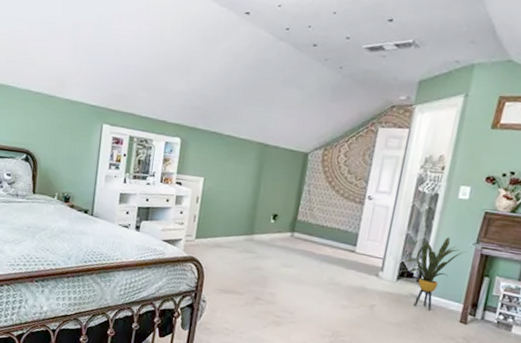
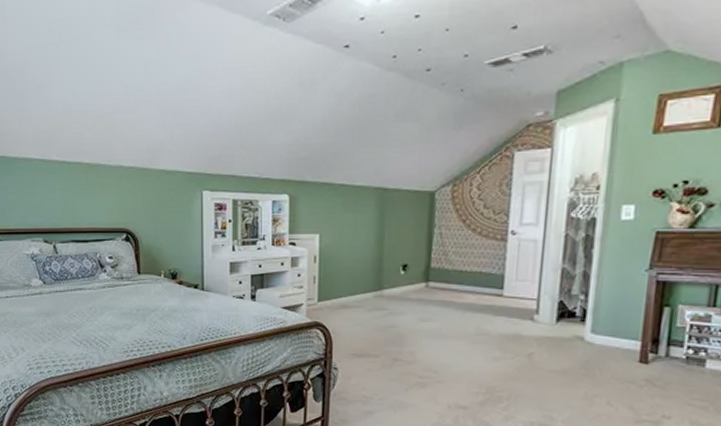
house plant: present [405,237,467,310] -> none [564,266,639,352]

